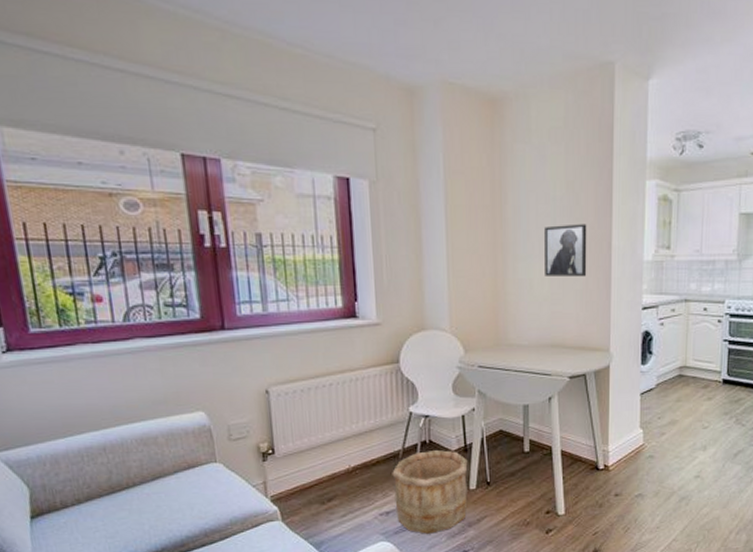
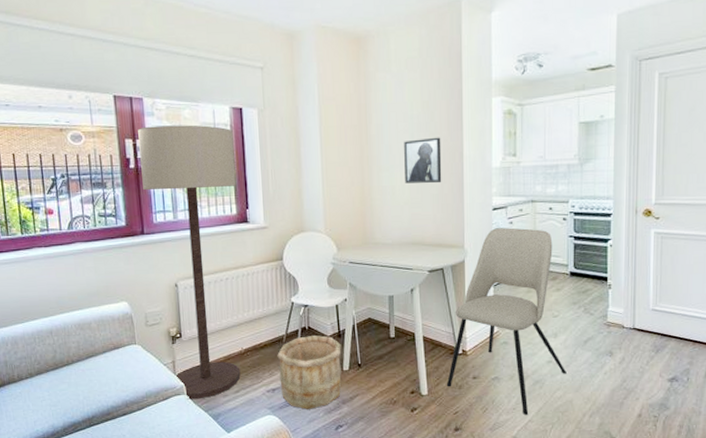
floor lamp: none [214,195,348,526] -> present [138,125,241,400]
dining chair: none [585,329,715,534] -> present [446,227,567,415]

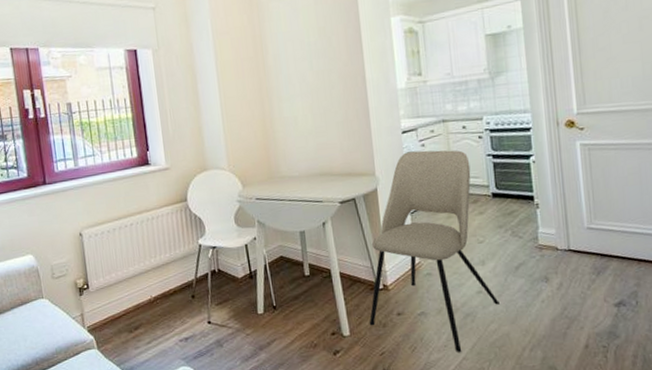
floor lamp: present [138,125,241,400] -> none [35,70,151,354]
wooden bucket: present [277,335,342,409] -> none [188,278,257,358]
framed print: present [404,137,442,183] -> none [303,62,346,113]

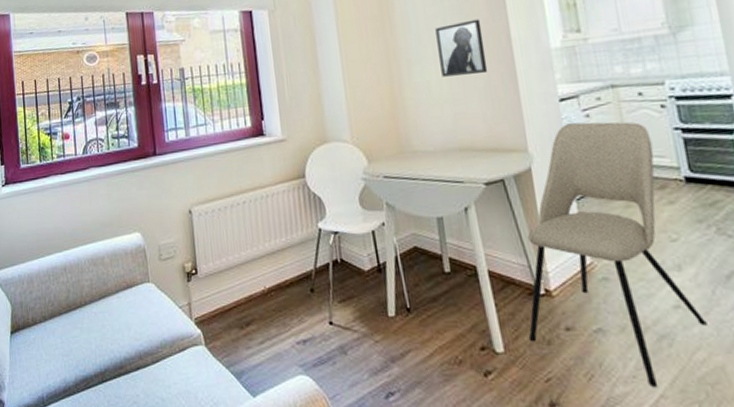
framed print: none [303,62,346,113] -> present [435,19,488,77]

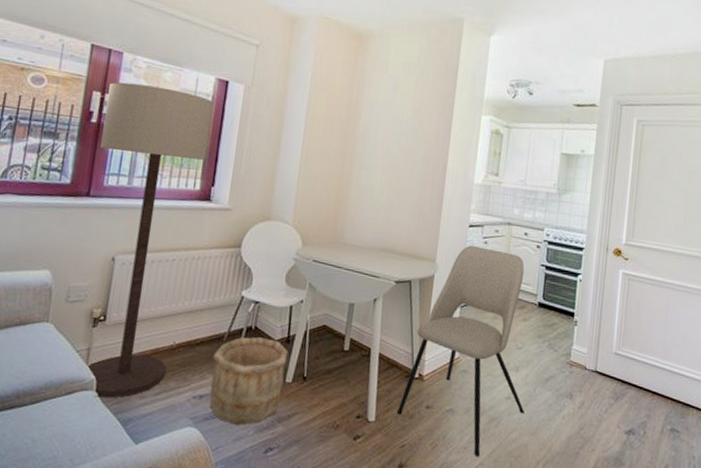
floor lamp: none [149,33,265,352] -> present [89,82,214,398]
wooden bucket: none [306,270,388,369] -> present [209,337,288,425]
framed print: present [435,19,488,77] -> none [385,143,427,191]

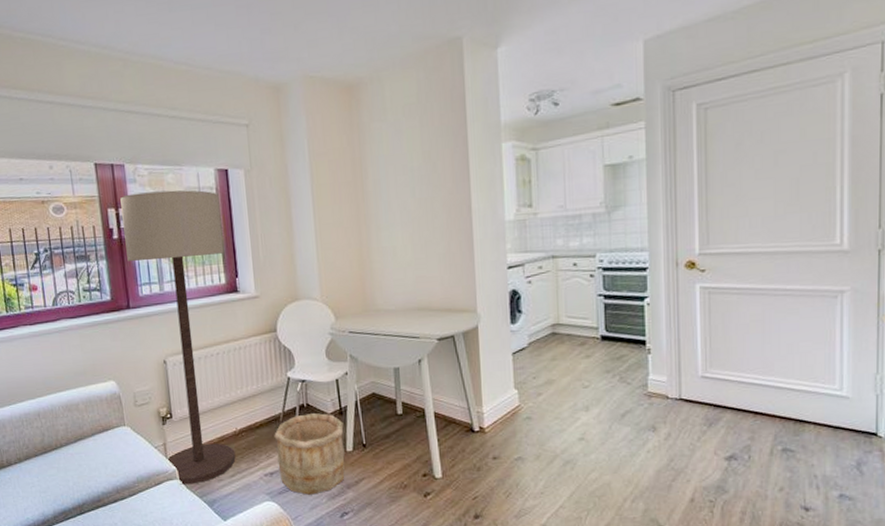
dining chair: present [396,246,525,456] -> none [462,287,602,500]

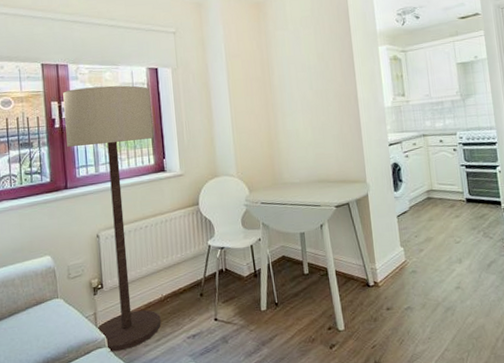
wooden bucket: present [274,413,345,495] -> none [196,276,260,354]

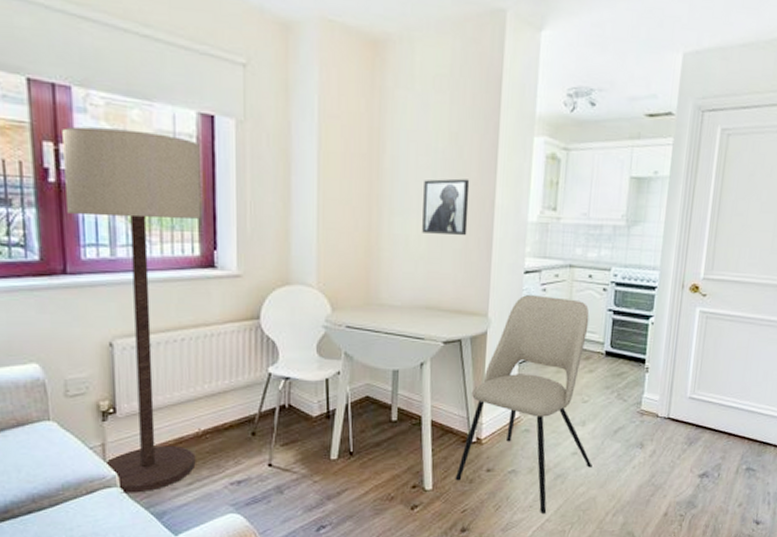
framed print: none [304,83,341,126] -> present [422,178,470,236]
dining chair: none [361,160,475,344] -> present [455,295,592,513]

